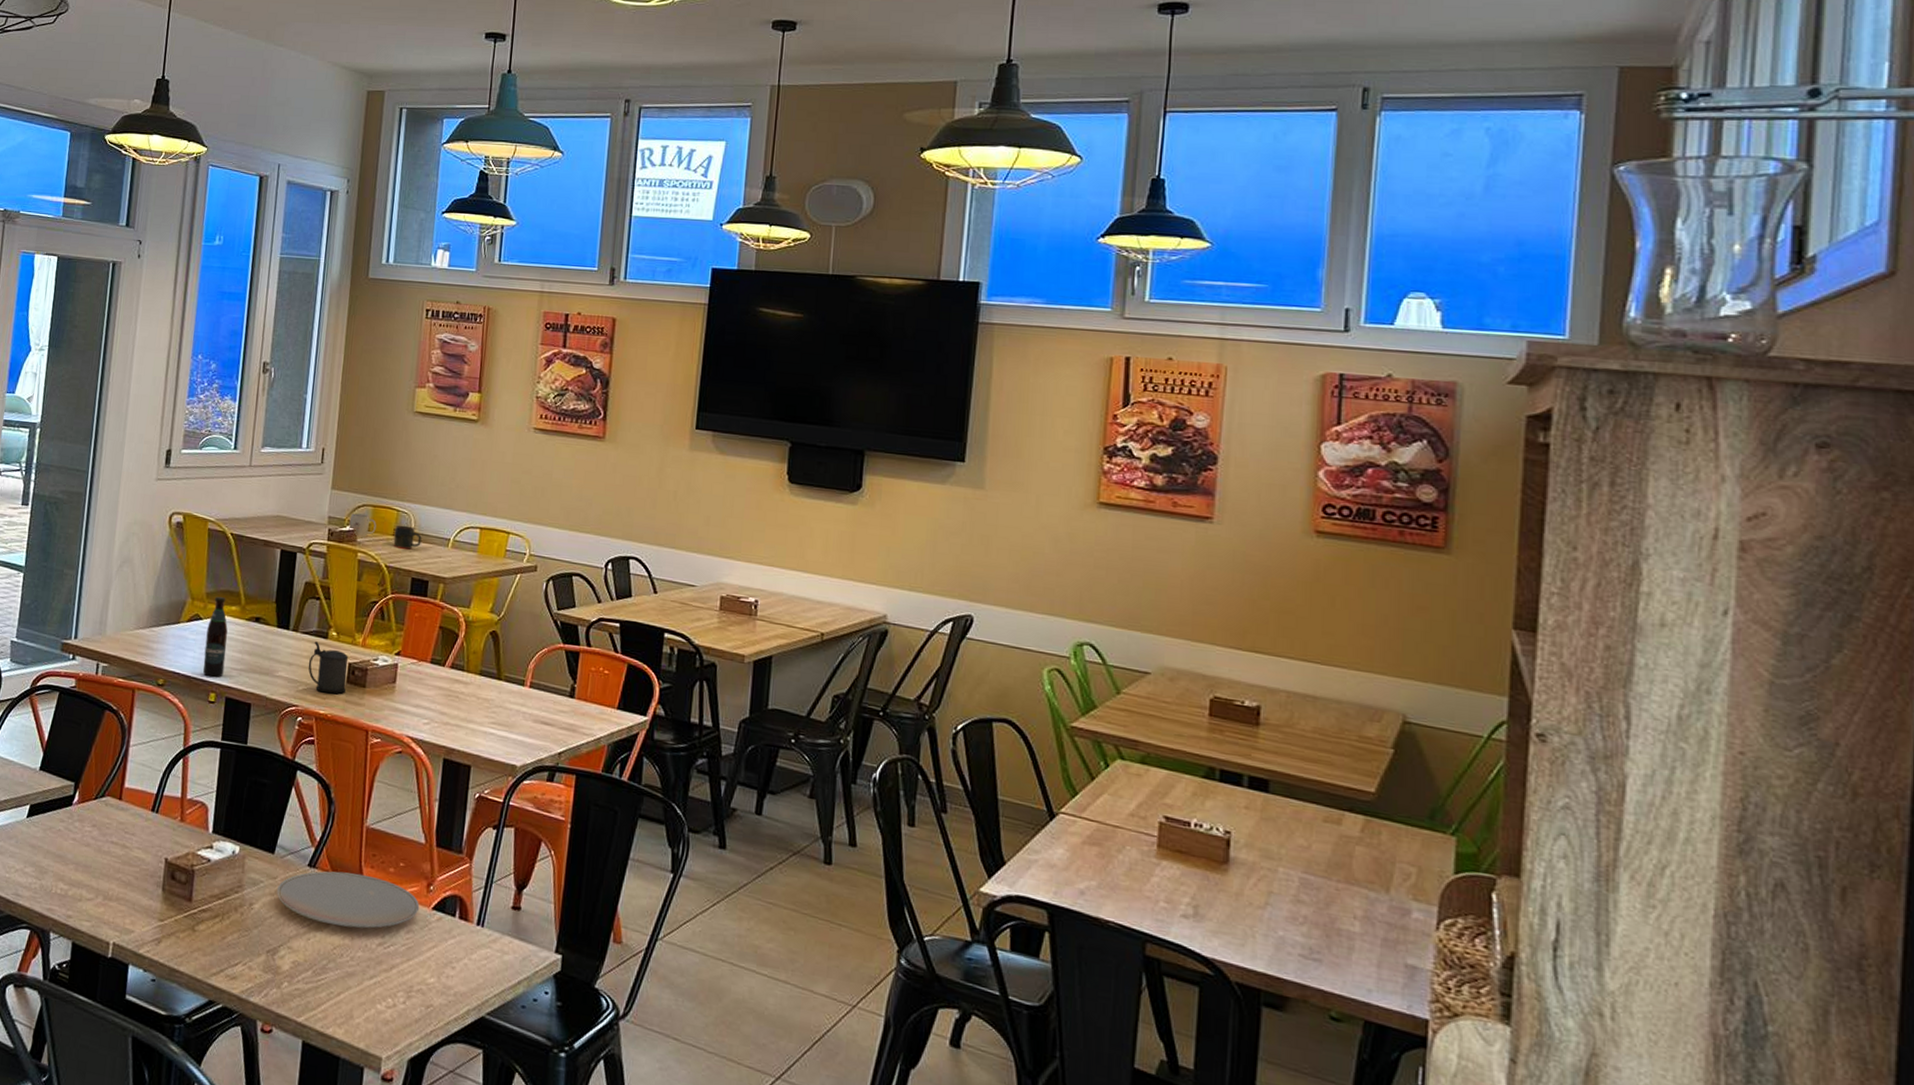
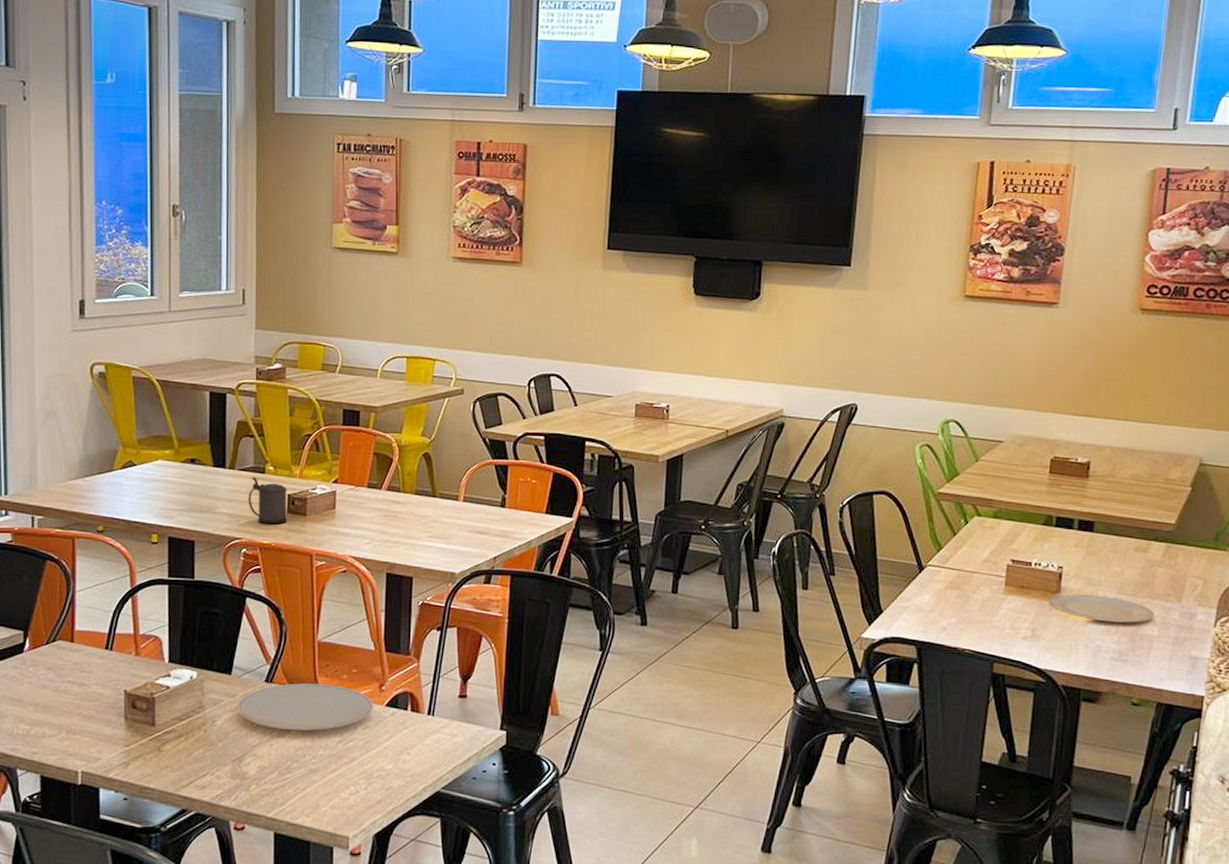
bottle: present [202,596,228,677] -> none [142,442,164,519]
mug: present [348,513,377,539] -> none [276,351,304,375]
mug: present [393,525,422,550] -> none [322,359,350,383]
plate: none [1214,866,1354,913] -> present [1048,594,1154,623]

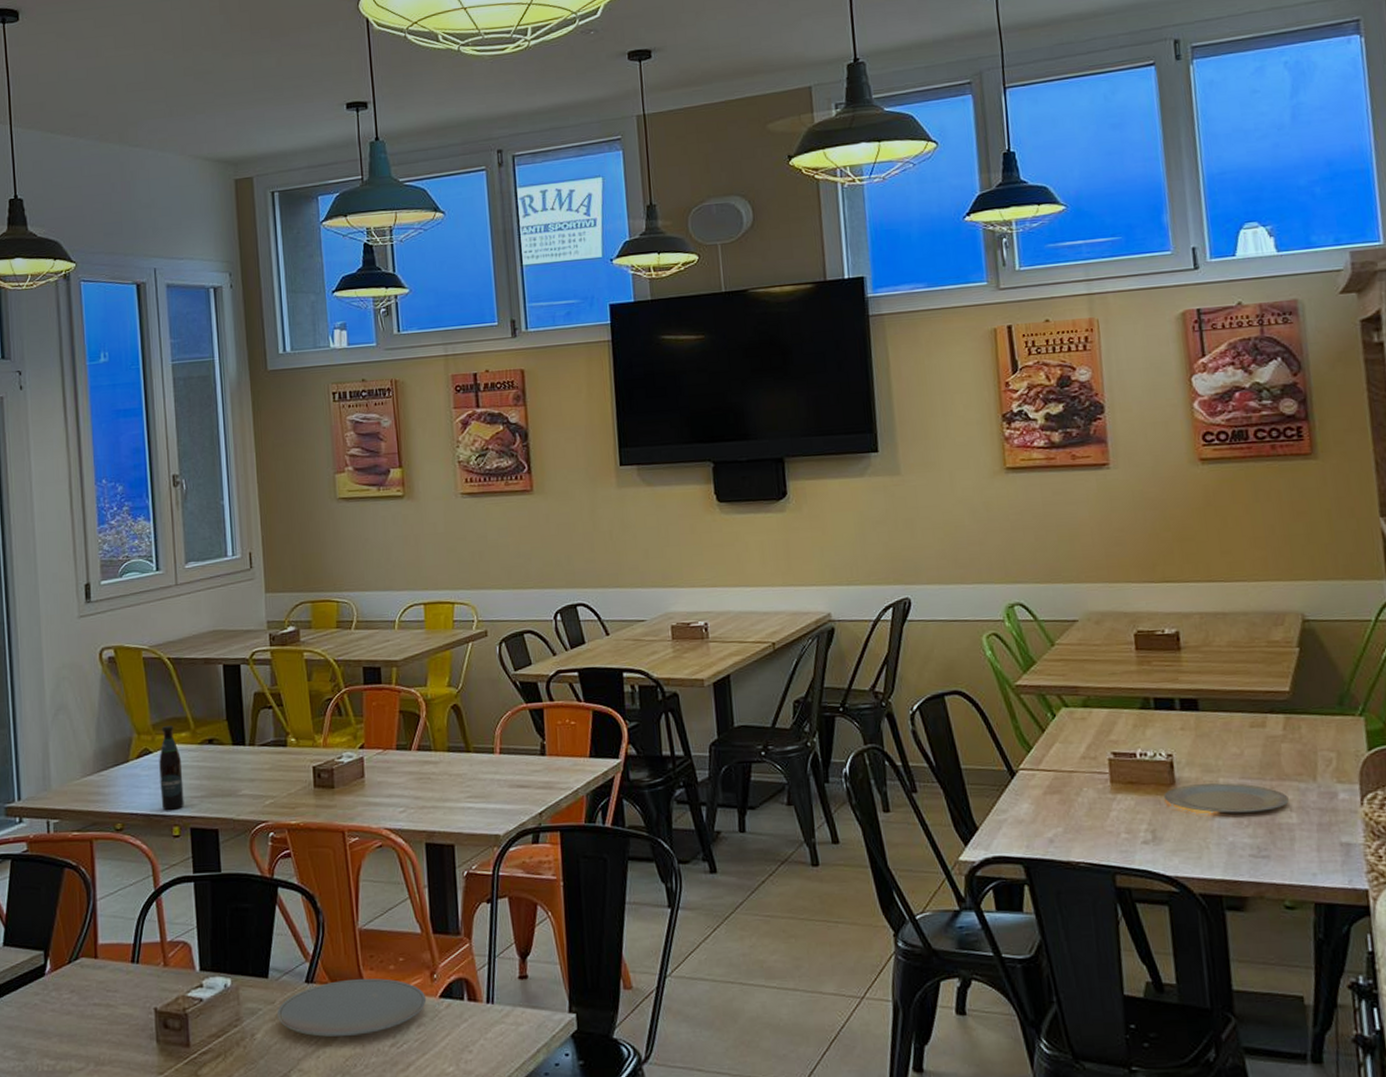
bottle: none [142,442,164,519] -> present [159,726,184,810]
beer stein: present [248,477,288,525] -> none [271,751,315,803]

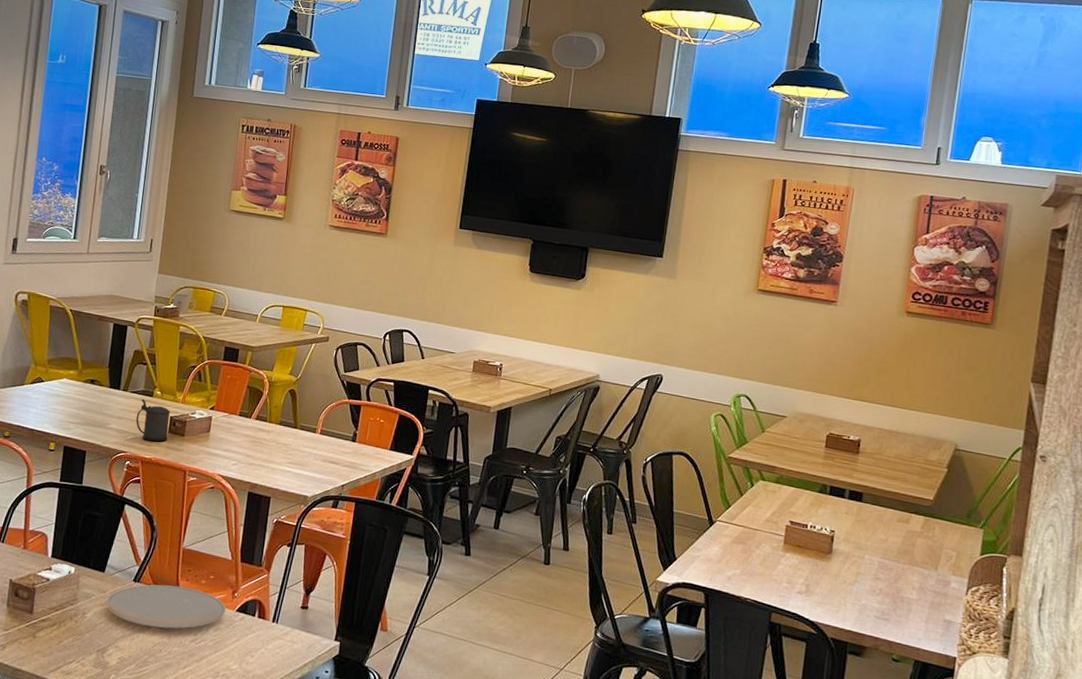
bottle: present [159,726,184,810] -> none [44,362,67,430]
beer stein: none [271,751,315,803] -> present [135,399,171,442]
mug: none [289,612,318,638] -> present [172,293,196,315]
plate: present [1164,783,1289,813] -> none [821,555,914,586]

